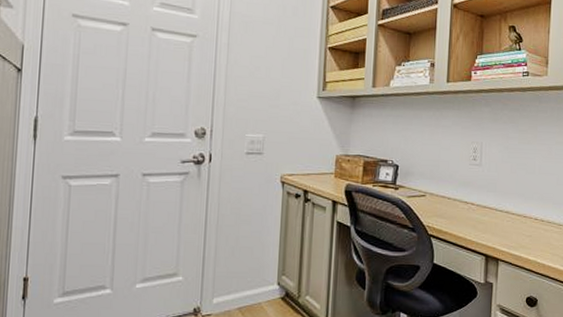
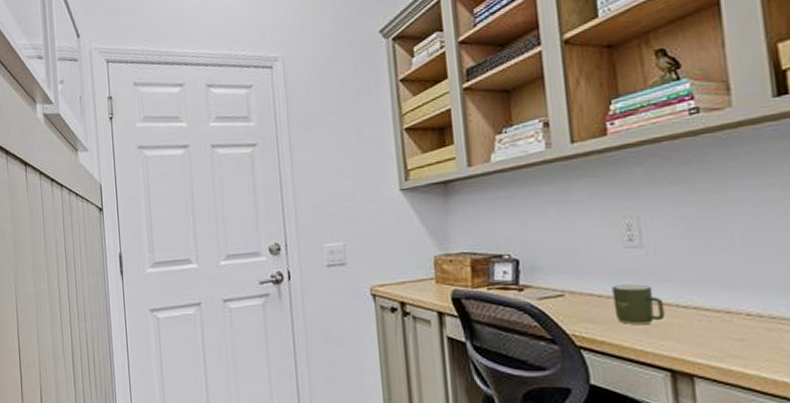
mug: none [457,191,488,222] -> present [612,284,665,326]

